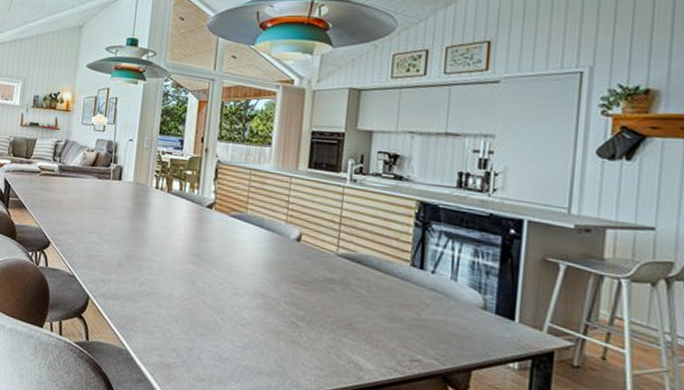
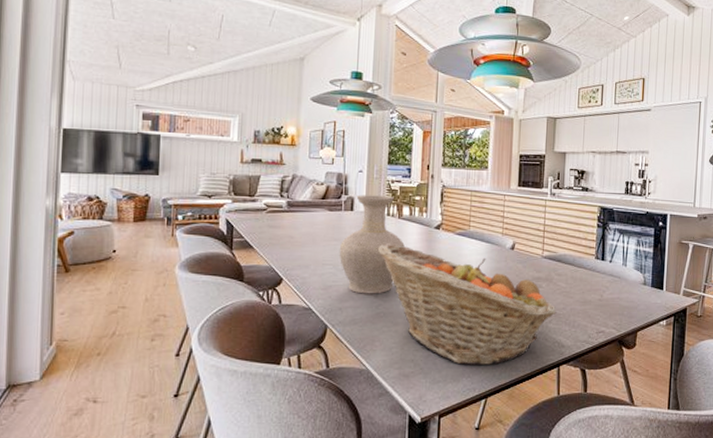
vase: none [104,164,173,271] -> present [339,195,405,294]
fruit basket: none [145,218,354,375] -> present [378,243,556,365]

